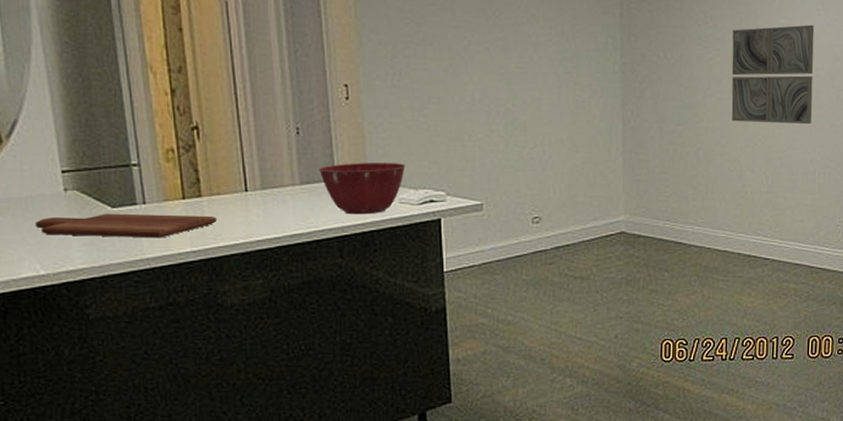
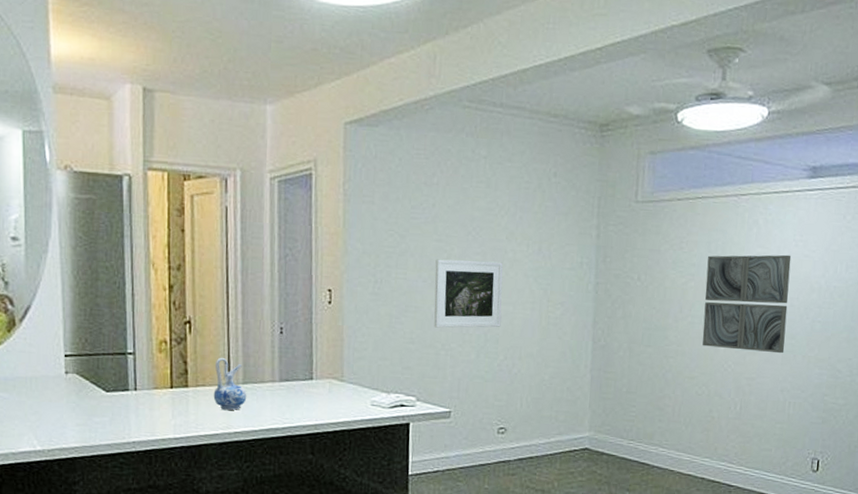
cutting board: present [36,213,217,238] -> none [37,397,200,424]
ceramic pitcher: none [229,163,267,218] -> present [213,357,247,410]
mixing bowl: present [318,163,406,215] -> none [297,364,380,415]
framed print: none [456,46,528,119] -> present [434,259,503,328]

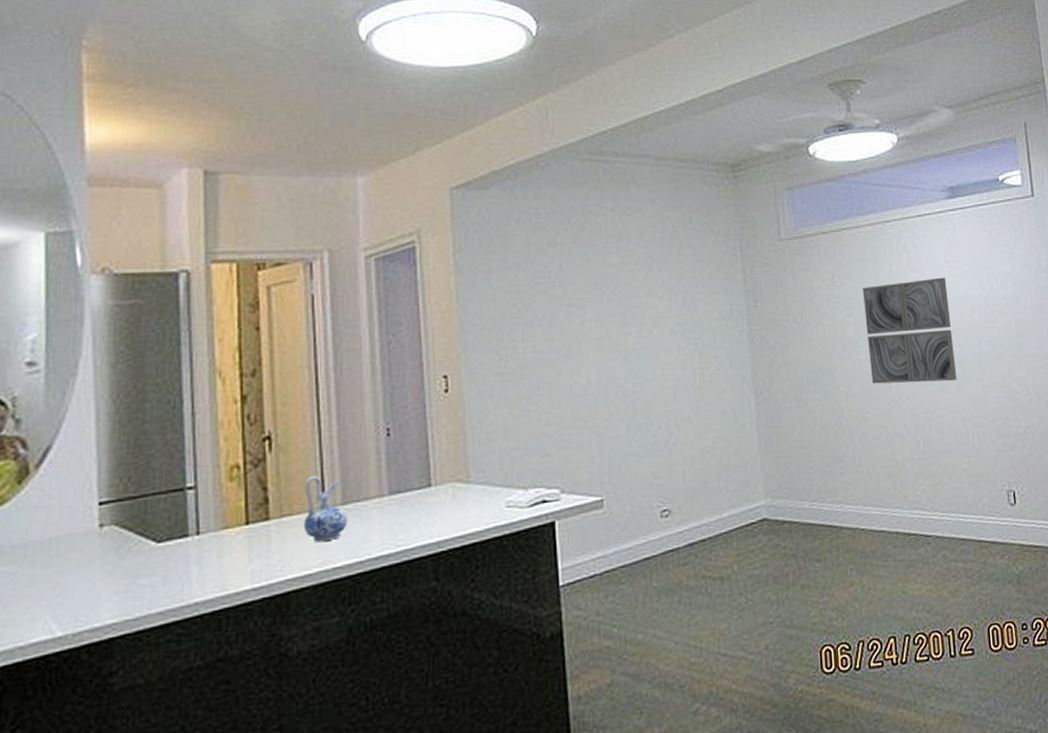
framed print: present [434,259,503,328] -> none [568,320,651,404]

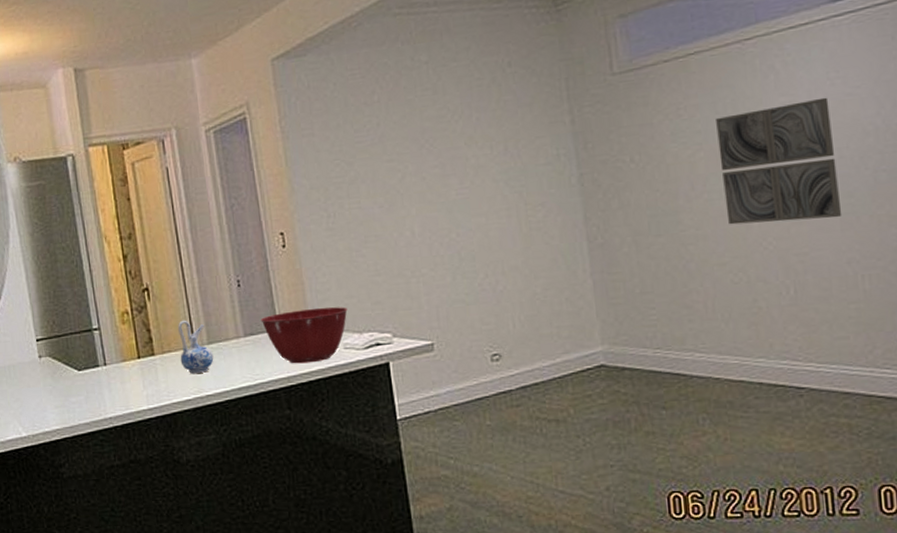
mixing bowl: none [411,460,513,526] -> present [260,307,348,364]

